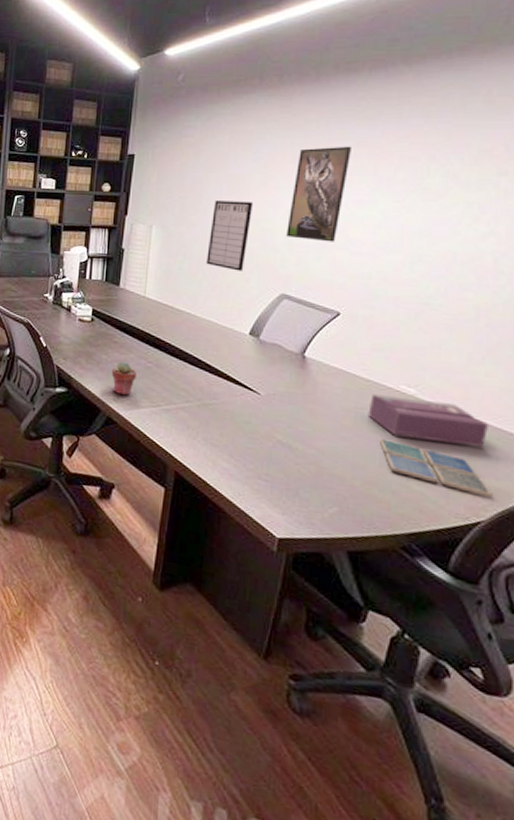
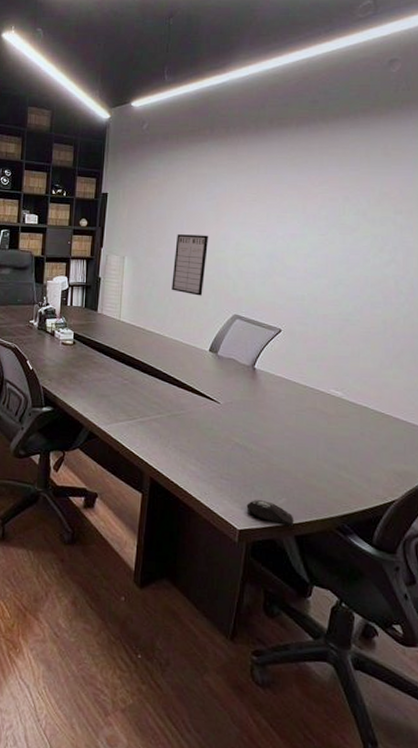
potted succulent: present [111,361,137,396] -> none [92,380,114,411]
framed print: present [286,146,351,242] -> none [236,188,285,269]
computer mouse: none [288,506,348,541] -> present [246,499,294,527]
tissue box: present [368,394,488,448] -> none [306,398,397,439]
drink coaster: present [378,439,493,498] -> none [315,436,403,479]

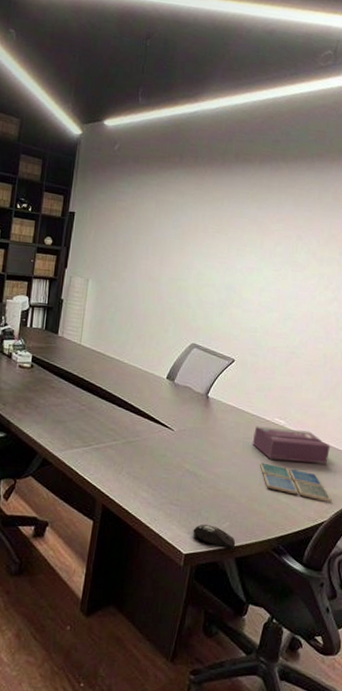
writing board: present [171,234,209,296] -> none [133,260,173,323]
tissue box: none [306,398,397,439] -> present [252,426,330,465]
drink coaster: none [315,436,403,479] -> present [259,462,332,502]

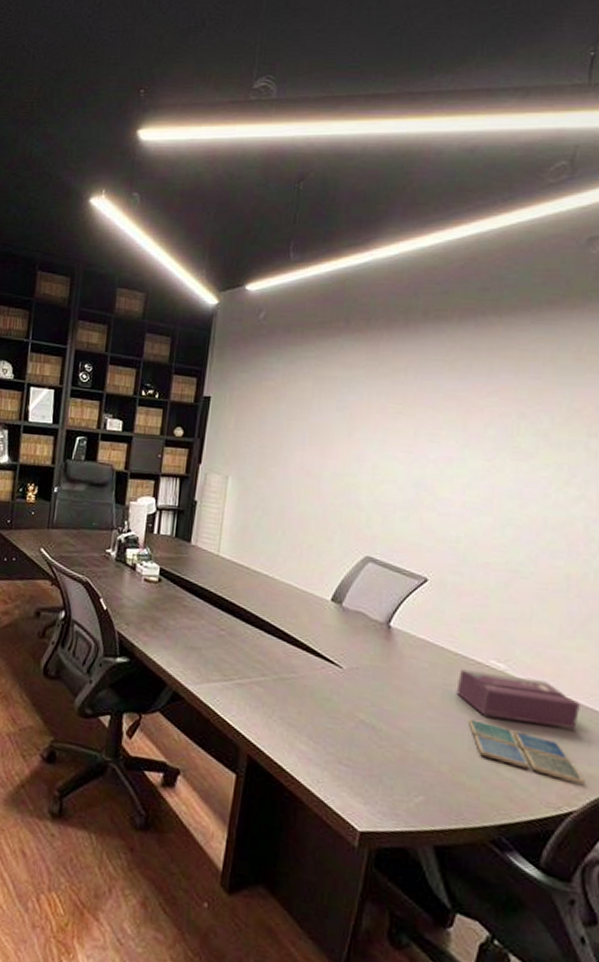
computer mouse: present [193,524,236,550] -> none [371,794,434,835]

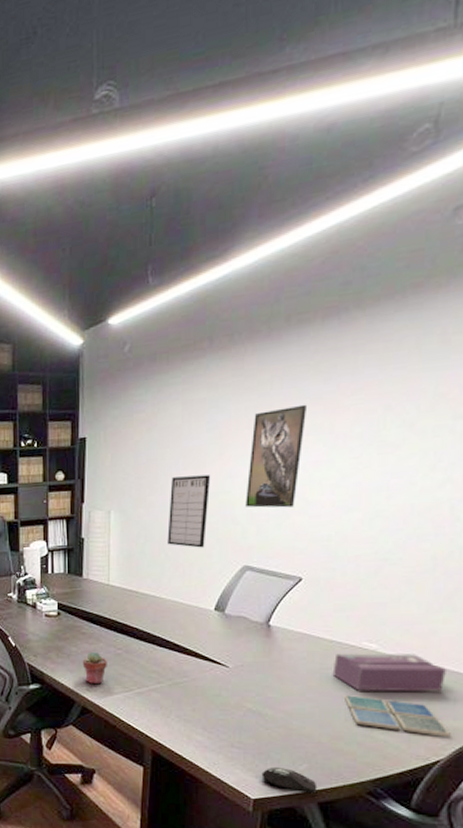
potted succulent: none [179,628,208,668] -> present [82,651,107,685]
writing board: none [286,451,338,530] -> present [167,475,211,548]
computer mouse: none [371,794,434,835] -> present [261,766,318,794]
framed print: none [372,398,440,501] -> present [246,404,306,508]

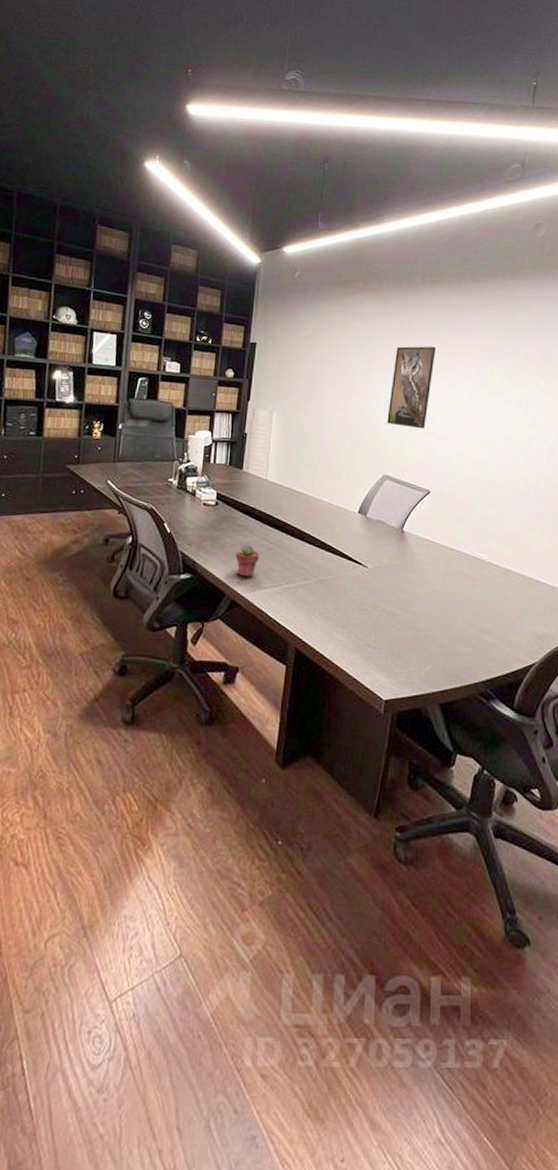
writing board: present [167,475,211,548] -> none [321,389,360,455]
computer mouse: present [261,766,318,794] -> none [392,667,440,695]
tissue box: present [332,653,446,692] -> none [452,561,538,601]
drink coaster: present [343,695,451,737] -> none [461,600,542,642]

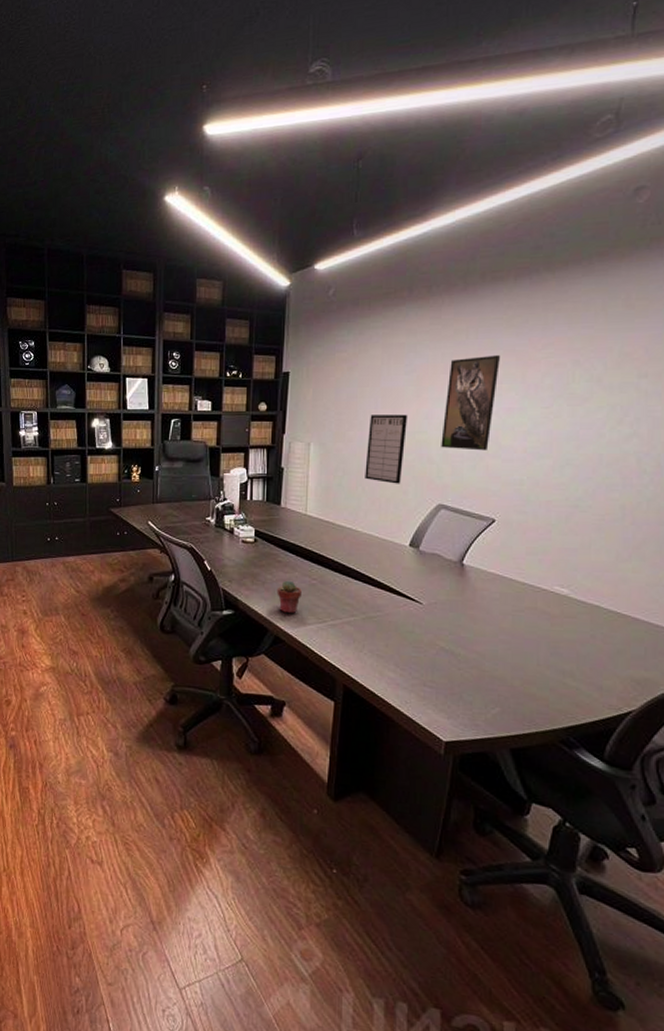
writing board: none [321,389,360,455] -> present [365,414,408,484]

